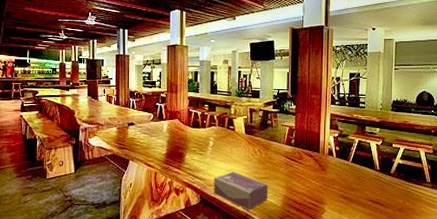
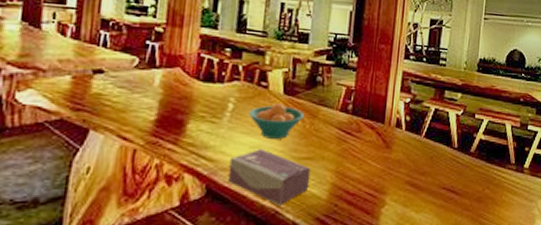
fruit bowl: none [224,140,260,165] -> present [249,103,304,139]

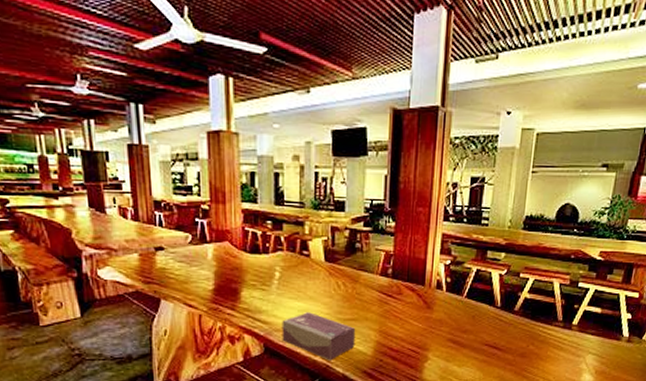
fruit bowl: present [249,103,304,139] -> none [295,270,346,303]

